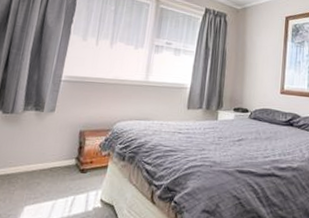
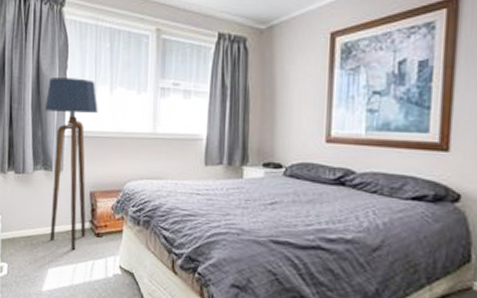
floor lamp: none [30,29,98,187] -> present [44,78,98,251]

